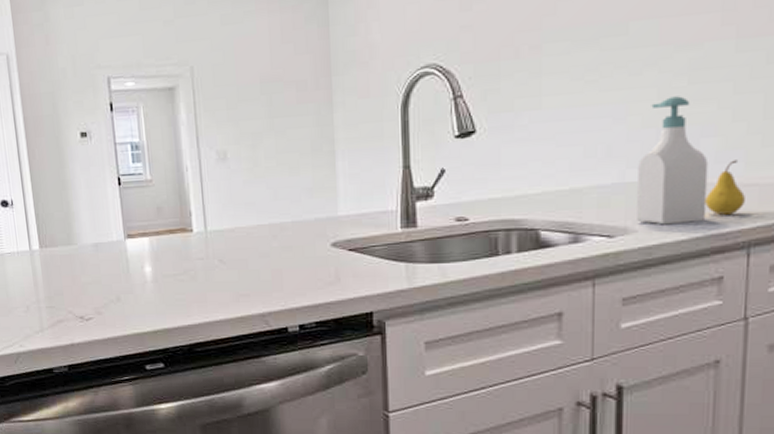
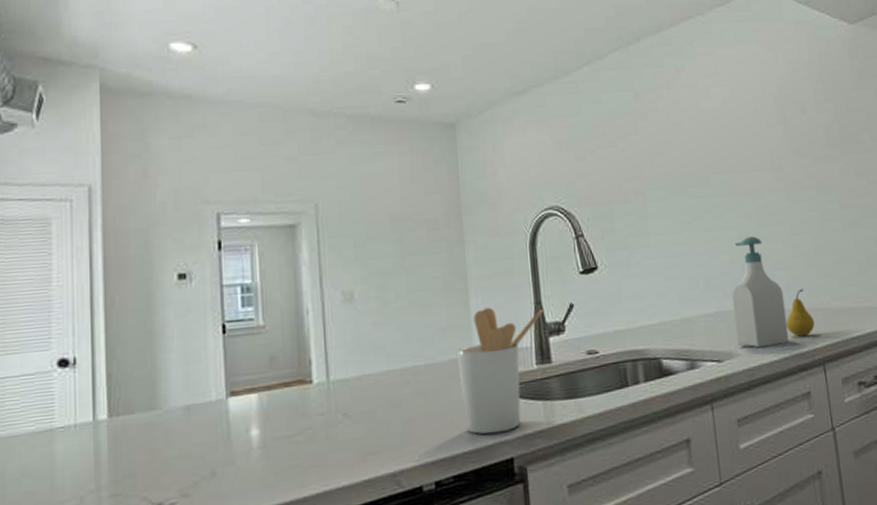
utensil holder: none [321,170,412,289] -> present [456,307,543,435]

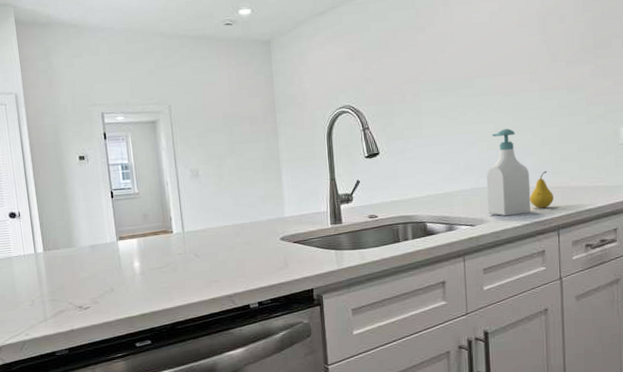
utensil holder: present [456,307,543,435] -> none [272,182,337,272]

